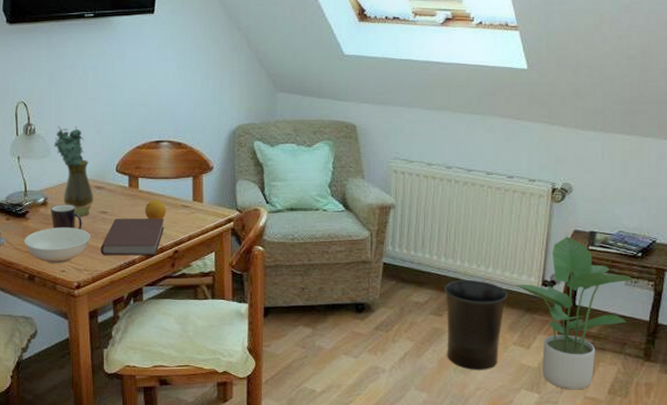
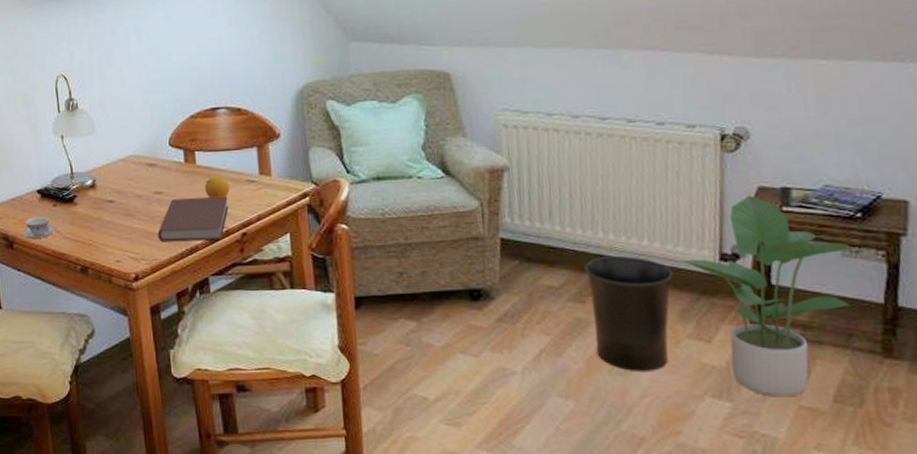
bowl: present [24,227,90,264] -> none [73,211,146,254]
mug: present [50,204,82,230] -> none [100,185,136,214]
vase: present [54,125,93,217] -> none [98,98,146,199]

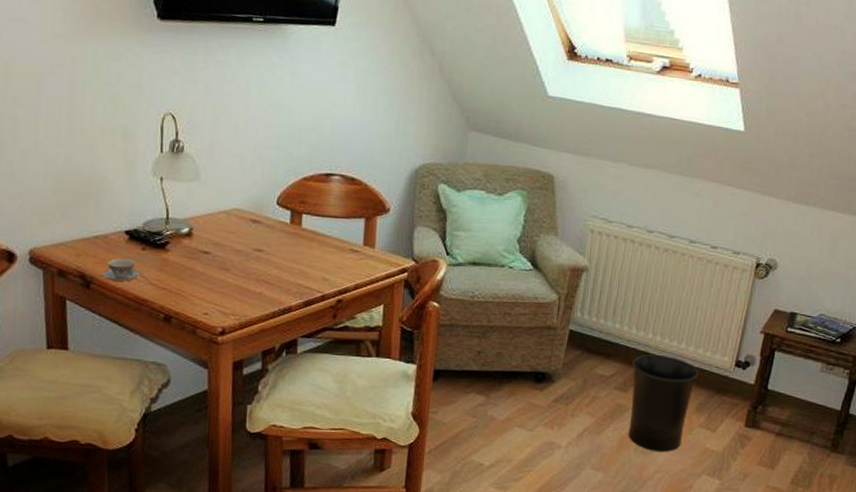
book: present [158,197,229,241] -> none [251,258,329,303]
fruit: present [204,175,230,199] -> none [306,240,332,264]
potted plant: present [683,195,852,397] -> none [708,315,828,478]

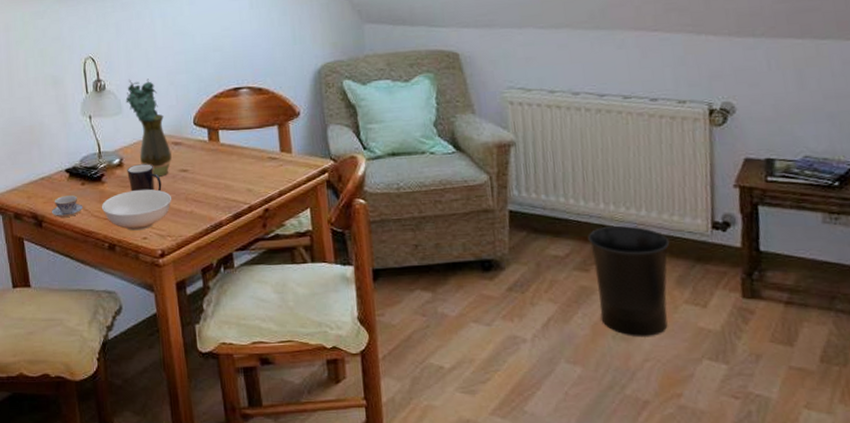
bowl: none [161,263,241,305] -> present [101,189,171,231]
mug: none [195,236,233,268] -> present [127,164,162,192]
vase: none [204,145,248,253] -> present [125,79,172,177]

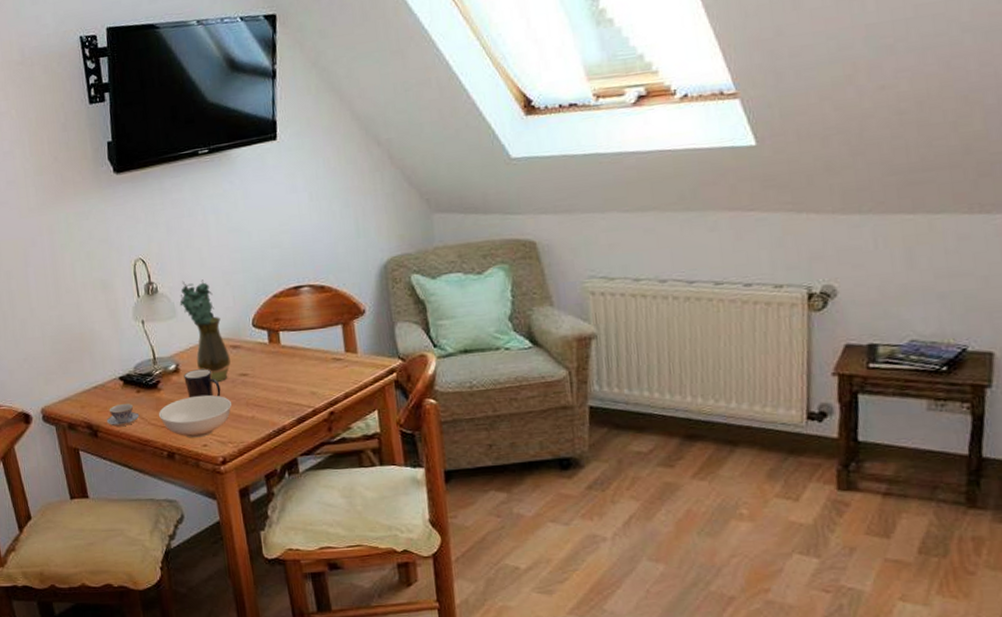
waste bin: present [588,226,670,336] -> none [673,419,761,532]

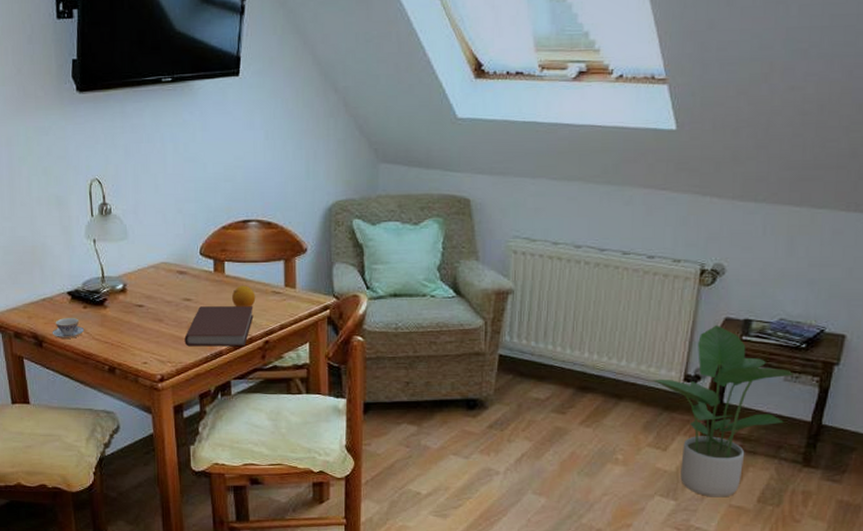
bowl: present [158,395,232,438] -> none [102,315,173,355]
vase: present [179,279,231,382] -> none [131,204,176,304]
mug: present [184,369,221,399] -> none [130,291,164,319]
book: none [244,376,315,424] -> present [184,306,254,346]
fruit: none [289,354,316,379] -> present [231,285,256,307]
potted plant: none [771,353,938,552] -> present [653,325,793,498]

